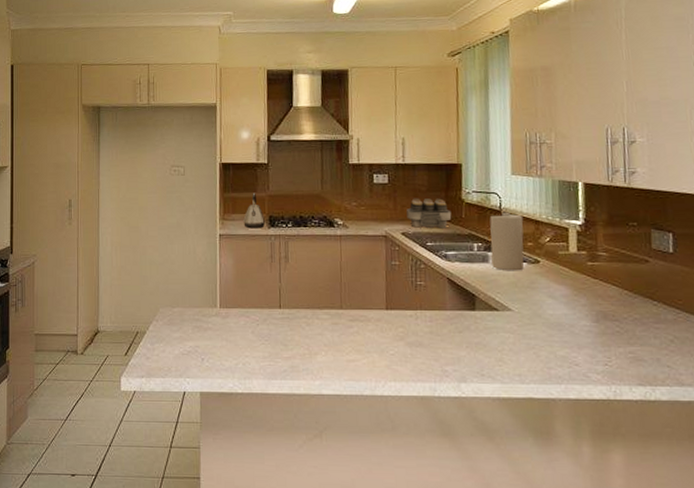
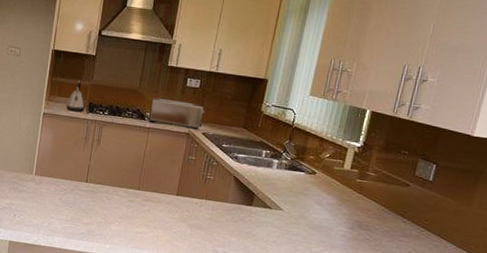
toaster: none [337,200,400,230] -> present [148,97,205,130]
spice rack: present [406,198,452,229] -> none [210,104,250,134]
paper towel holder: present [489,212,524,270] -> none [274,127,311,178]

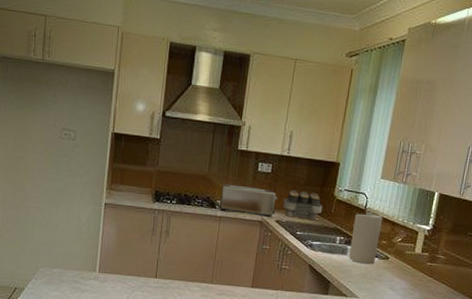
kettle: present [66,80,86,113] -> none [130,166,152,202]
spice rack: none [210,104,250,134] -> present [283,189,323,221]
paper towel holder: none [274,127,311,178] -> present [349,211,383,264]

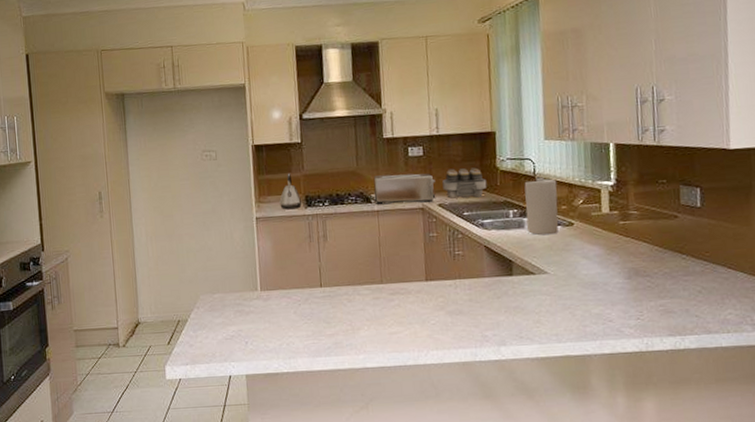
kettle: none [130,166,152,202] -> present [279,173,302,210]

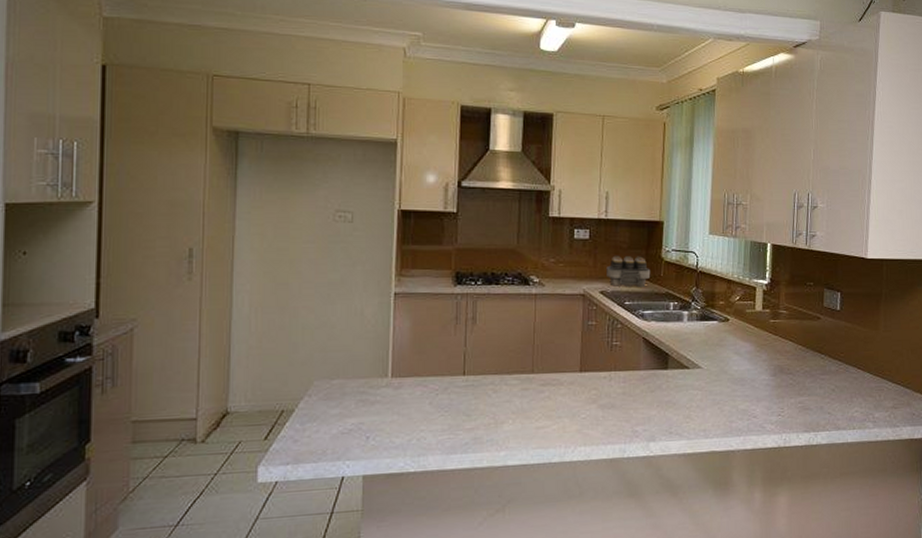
kettle: present [279,173,302,210] -> none [425,245,452,287]
toaster: present [373,173,436,204] -> none [533,256,600,289]
paper towel holder: present [524,177,559,235] -> none [686,271,717,329]

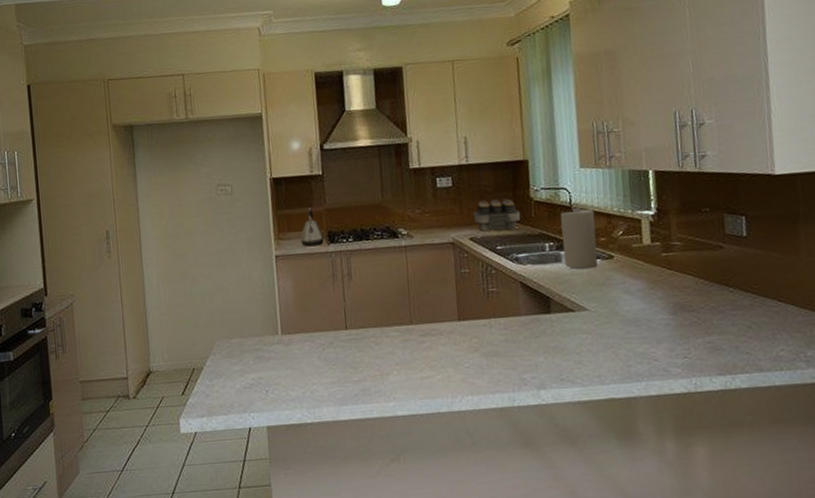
kettle: none [425,245,452,287] -> present [300,207,325,247]
paper towel holder: none [686,271,717,329] -> present [560,207,598,269]

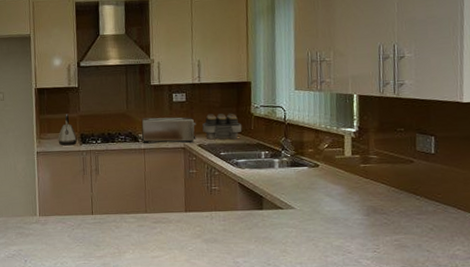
toaster: none [400,205,467,239] -> present [141,117,196,143]
paper towel holder: present [560,207,598,269] -> none [275,123,306,174]

